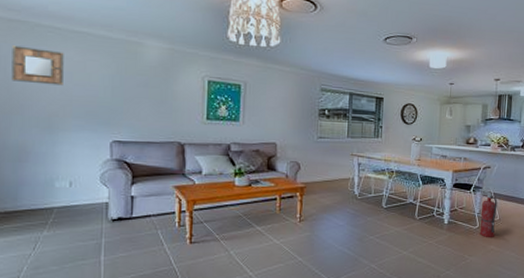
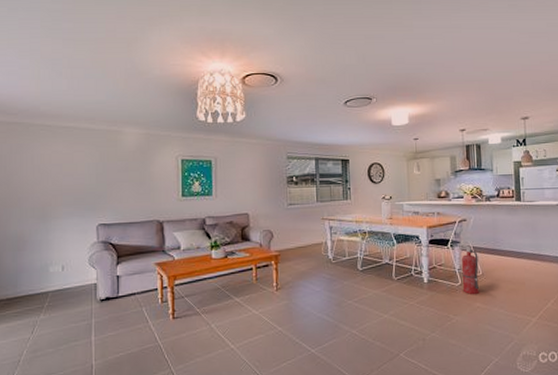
home mirror: present [11,45,64,86] -> none [11,145,54,178]

